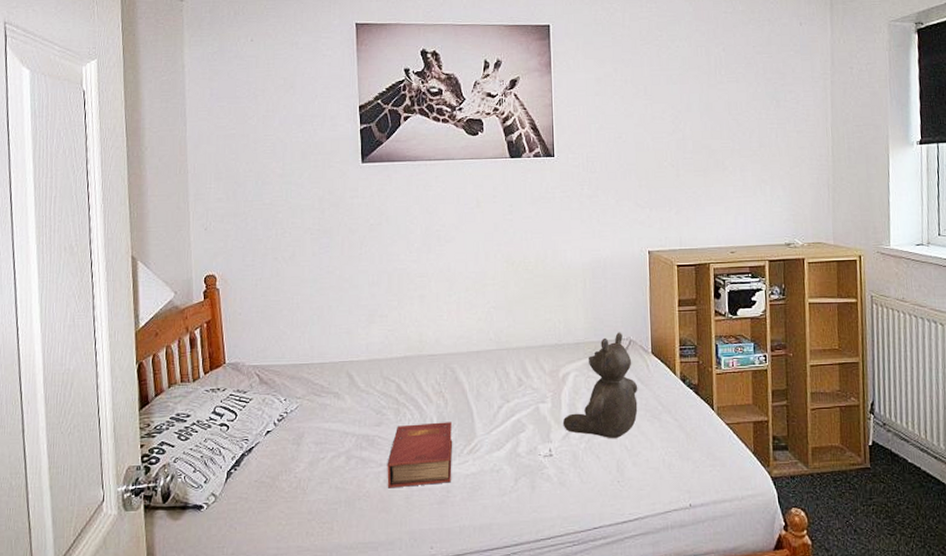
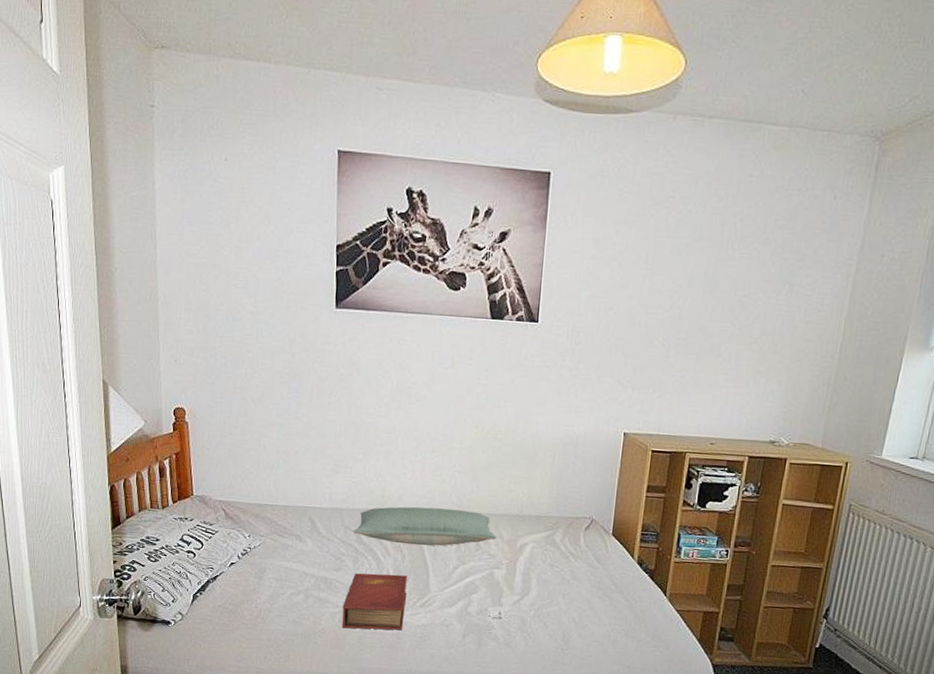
pillow: none [393,346,539,389] -> present [353,506,497,546]
teddy bear: present [562,332,638,439] -> none [515,510,594,611]

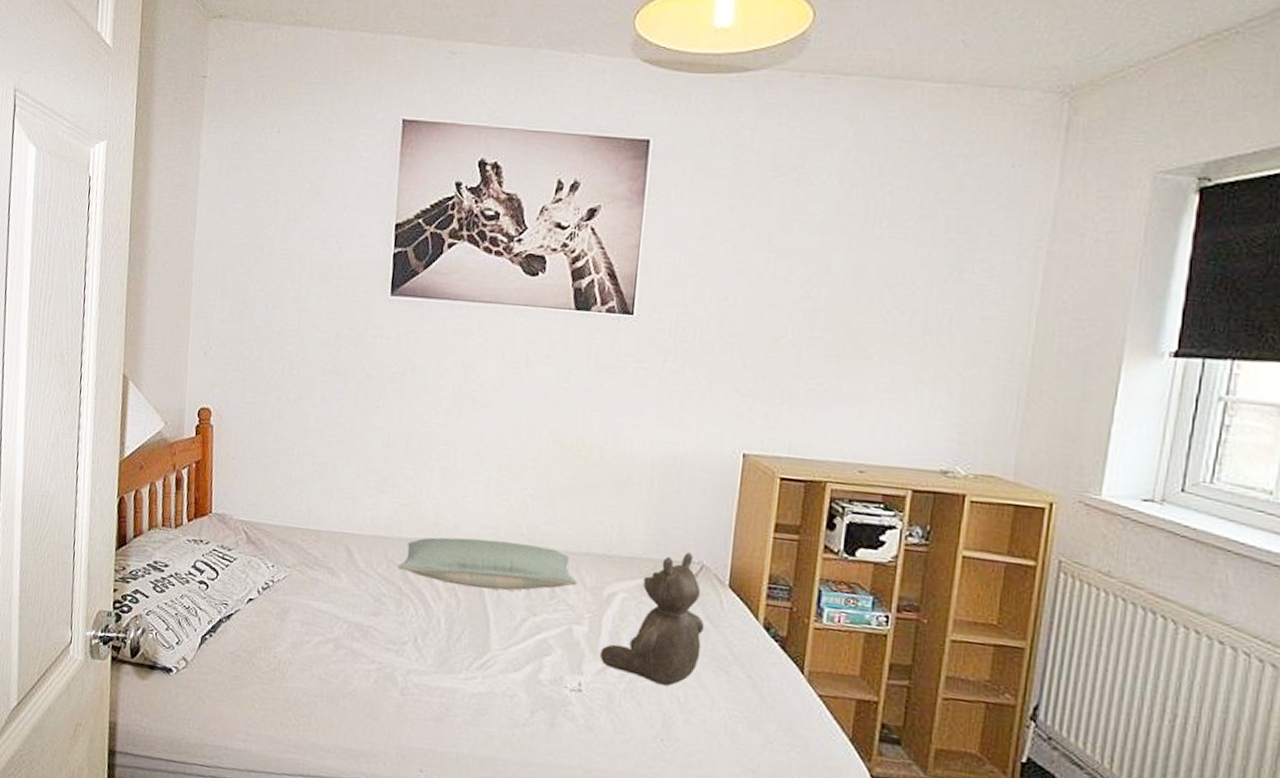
book: present [342,573,407,630] -> none [378,620,462,699]
teddy bear: none [515,510,594,611] -> present [599,552,705,686]

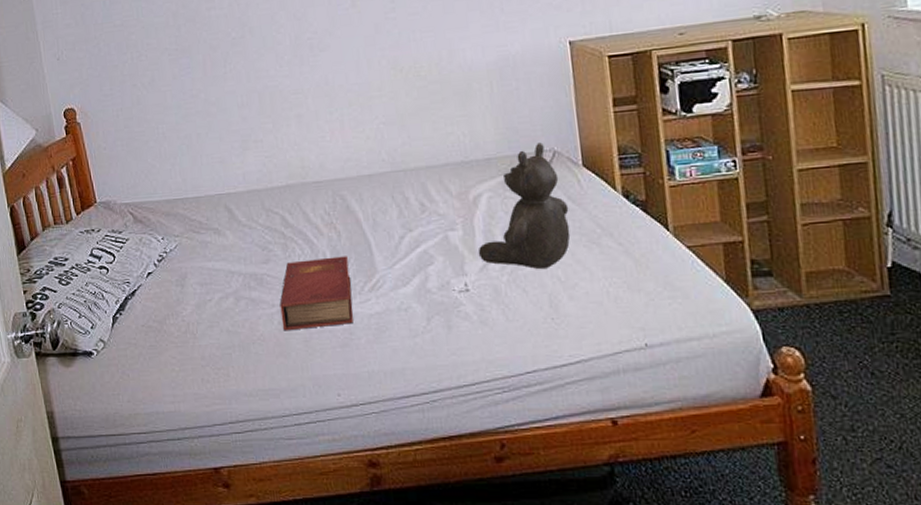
book: none [378,620,462,699] -> present [280,256,353,331]
pillow: present [398,537,578,591] -> none [276,166,444,220]

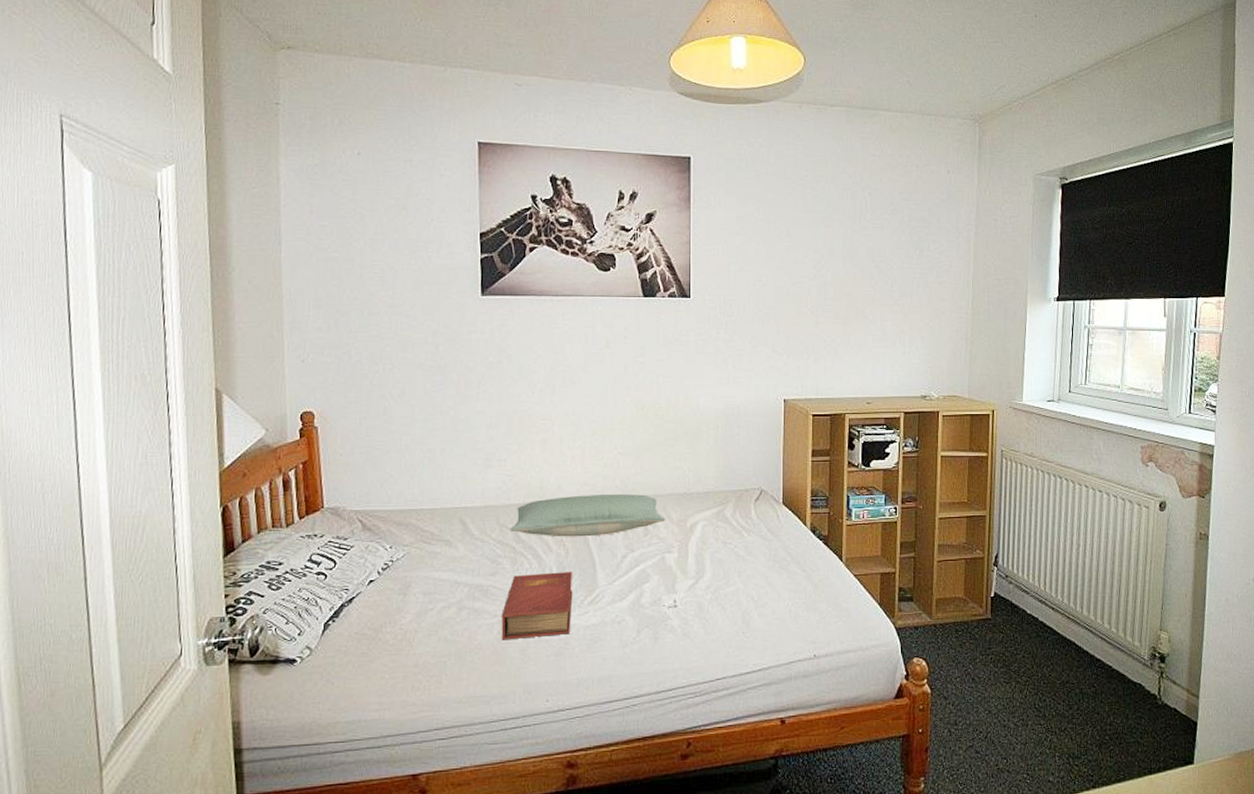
pillow: none [276,166,444,220] -> present [510,494,666,537]
teddy bear: present [478,142,571,270] -> none [688,481,767,590]

